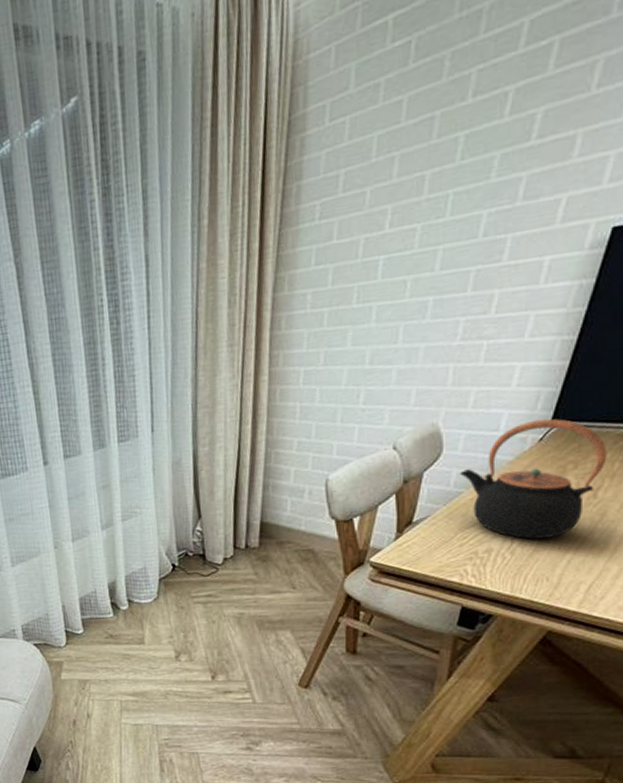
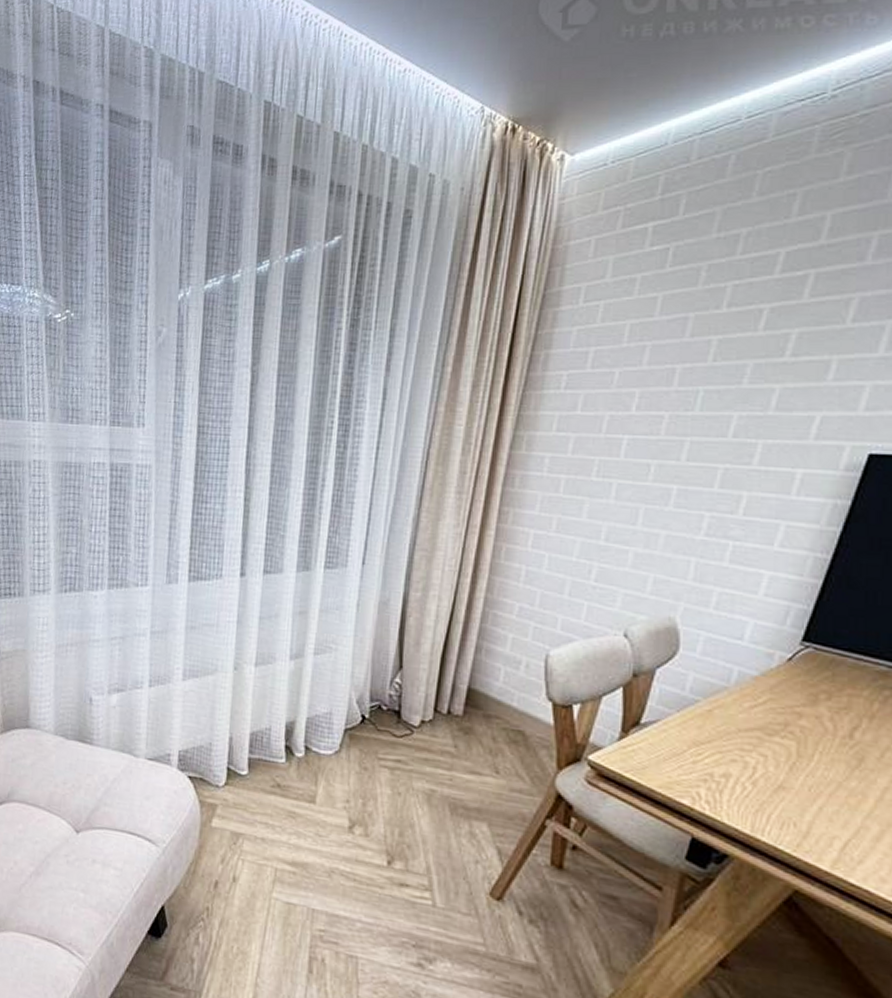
teapot: present [460,418,607,539] -> none [697,636,865,776]

